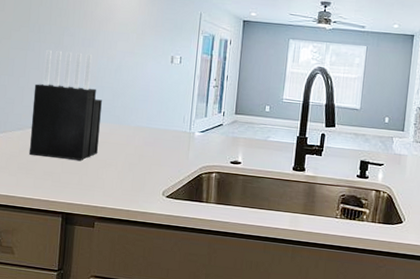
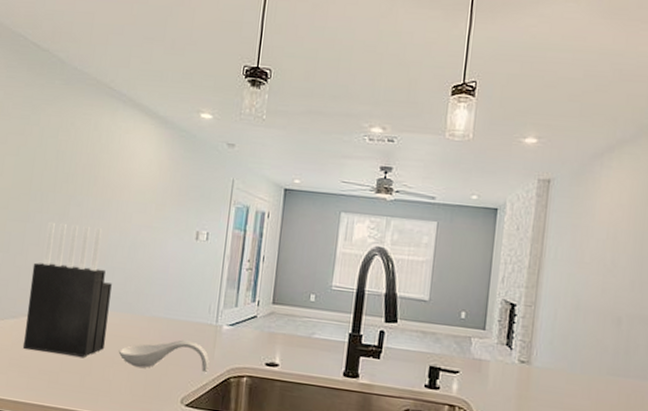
spoon rest: none [109,144,185,170] -> present [118,339,210,372]

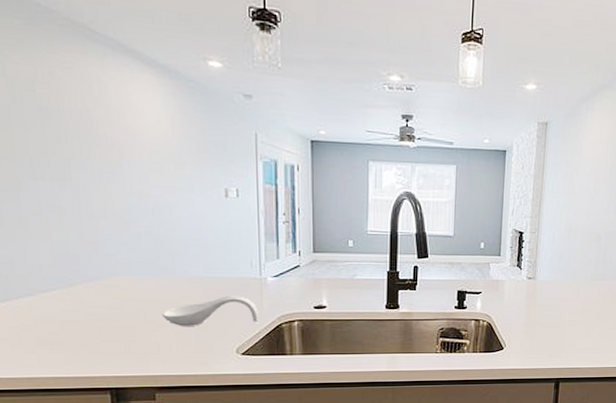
knife block: present [23,221,112,357] -> none [39,189,146,325]

